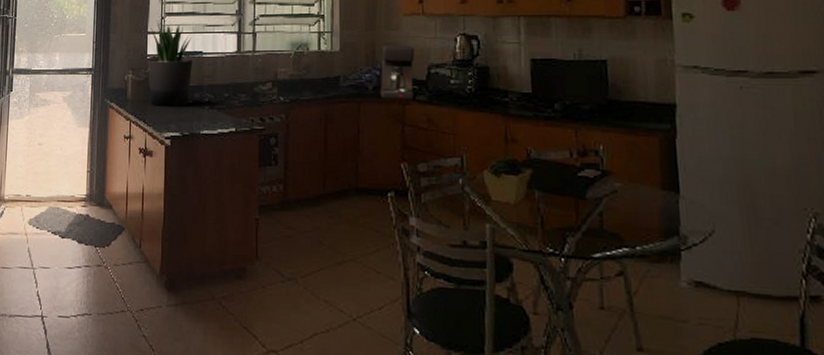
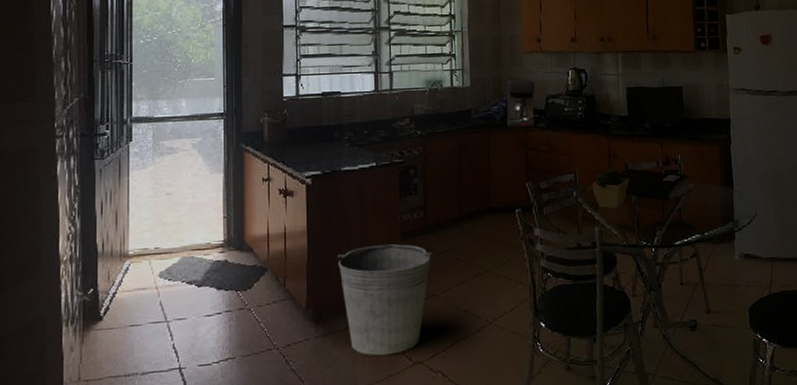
planter: present [147,19,193,106] -> none [283,62,332,147]
bucket: none [192,216,291,338] -> present [337,244,432,356]

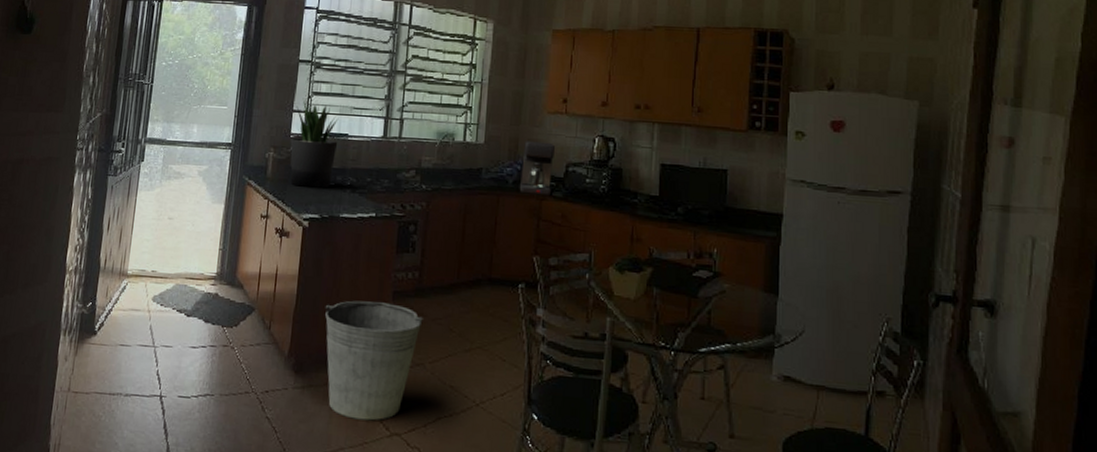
planter: none [283,62,332,147] -> present [290,98,339,188]

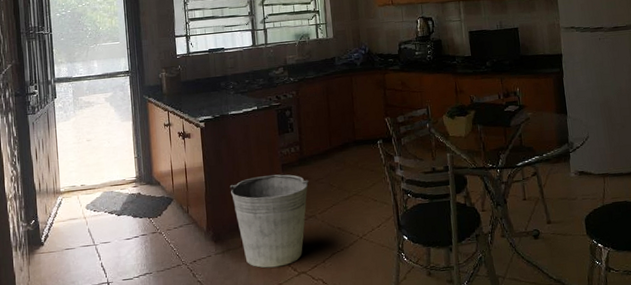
planter: present [290,98,339,188] -> none [177,25,217,96]
coffee maker: present [519,141,555,195] -> none [364,28,391,72]

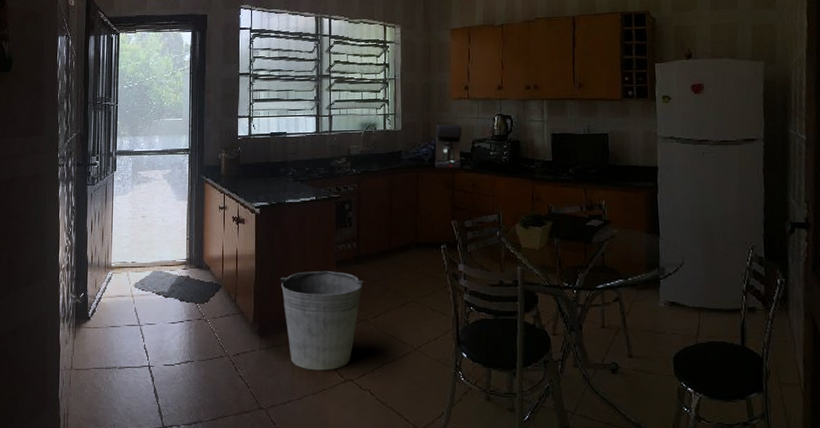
coffee maker: none [364,28,391,72] -> present [434,124,461,169]

